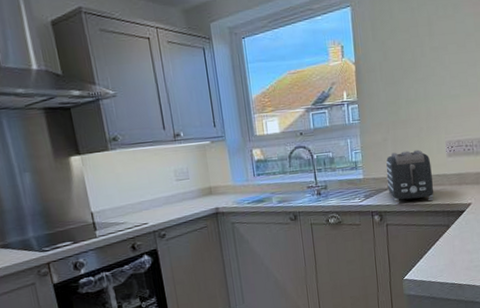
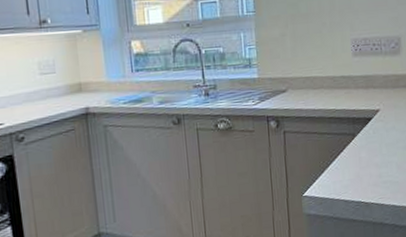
toaster: present [386,149,434,204] -> none [284,47,338,108]

